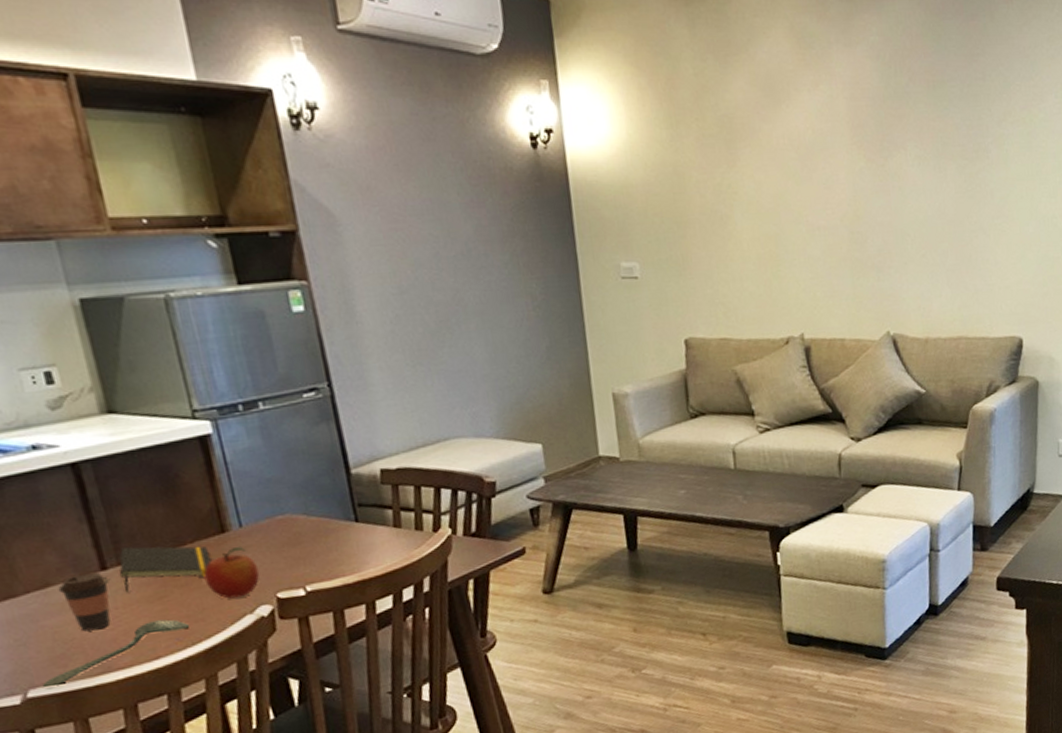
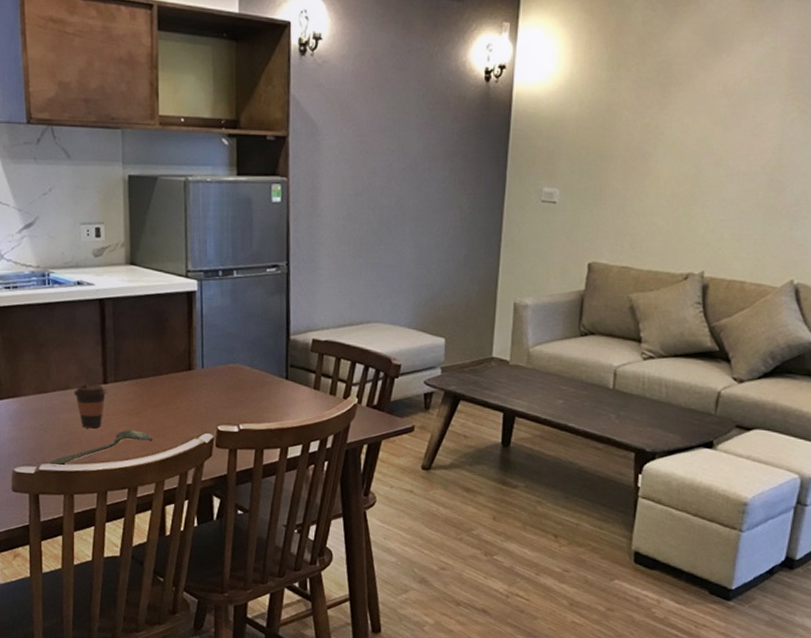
notepad: present [119,546,212,593] -> none [114,369,178,404]
fruit: present [203,547,260,599] -> none [170,383,209,424]

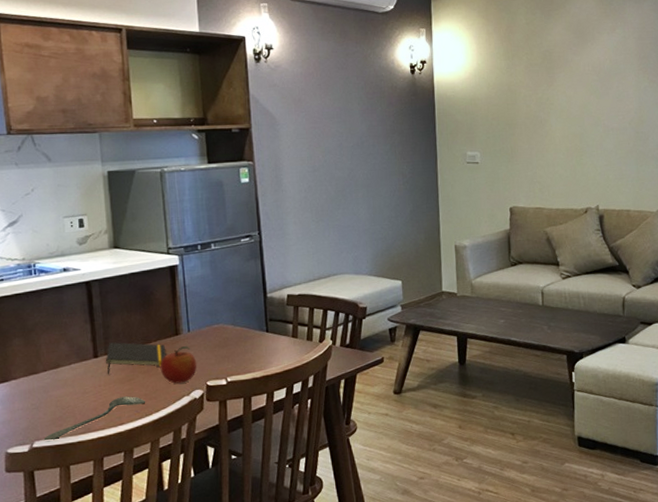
coffee cup: present [73,384,107,429] -> none [64,359,98,401]
notepad: none [114,369,178,404] -> present [105,342,166,375]
fruit: none [170,383,209,424] -> present [160,346,197,384]

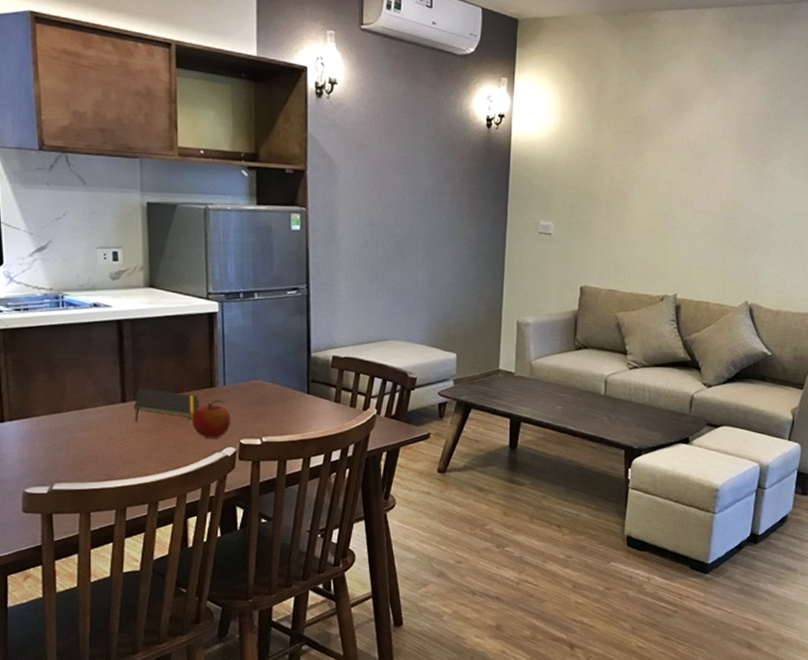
spoon: present [43,396,146,442] -> none [64,446,175,485]

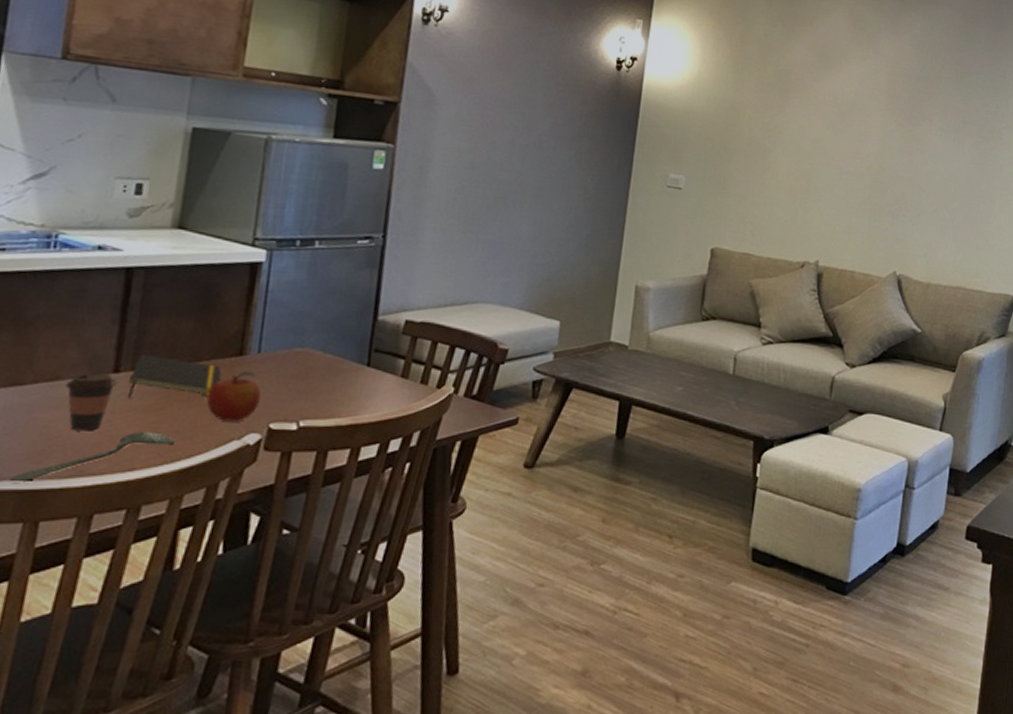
spoon: none [64,446,175,485] -> present [8,431,176,484]
coffee cup: none [90,403,126,447] -> present [65,373,117,431]

